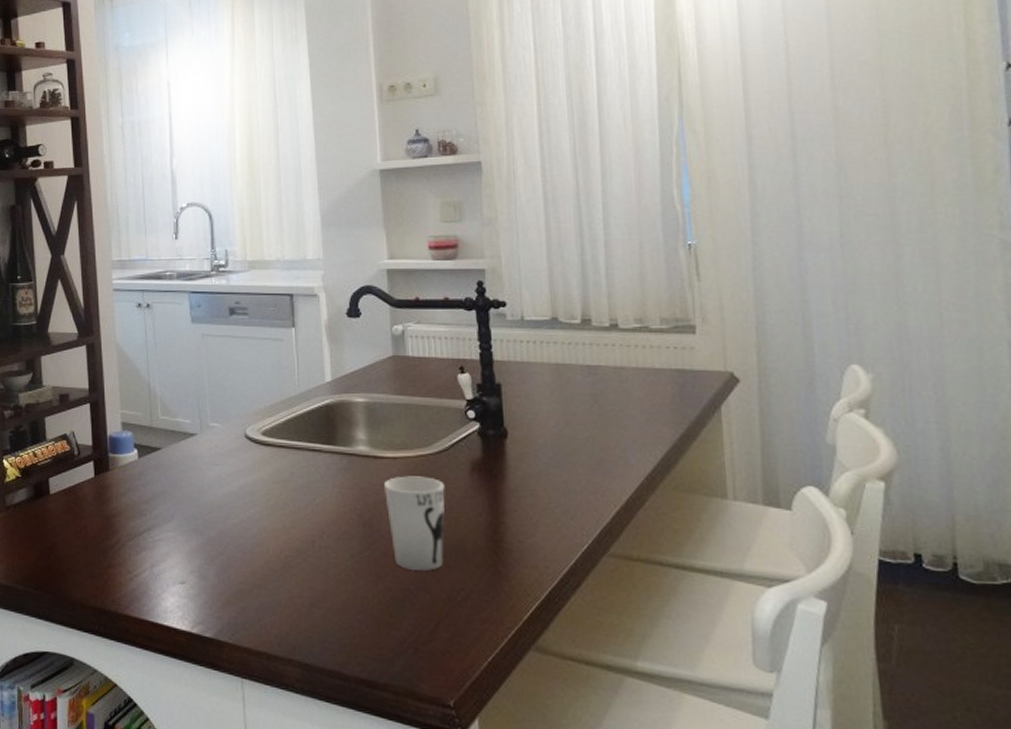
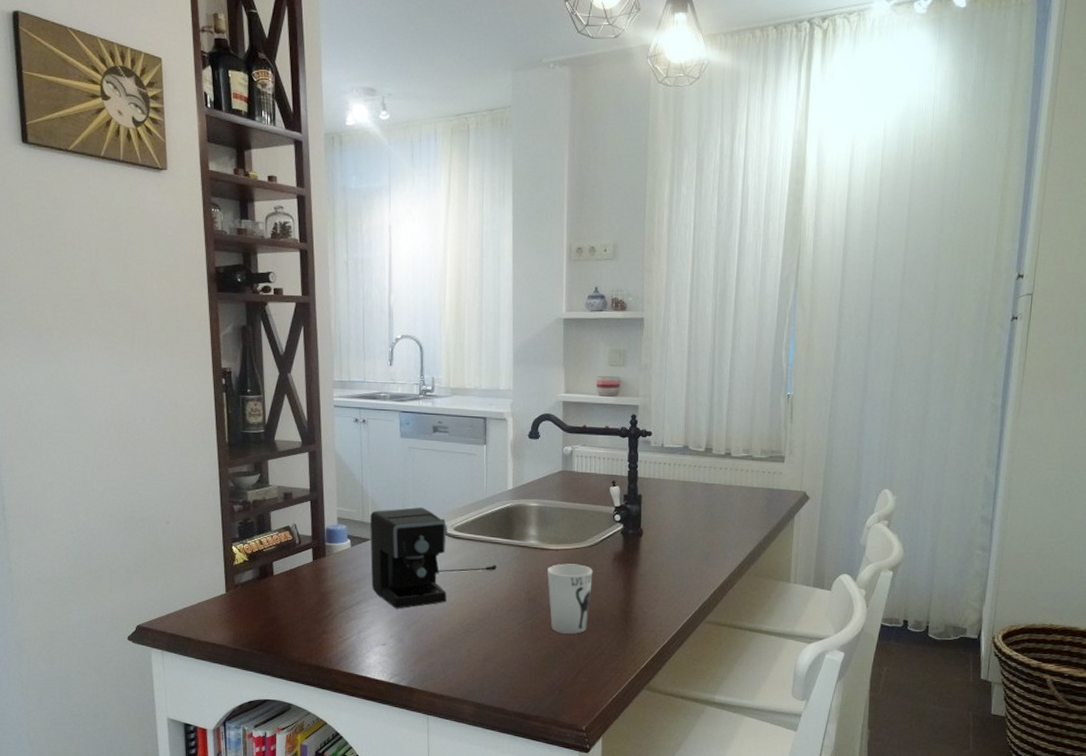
coffee maker: none [160,408,318,537] -> present [370,507,497,609]

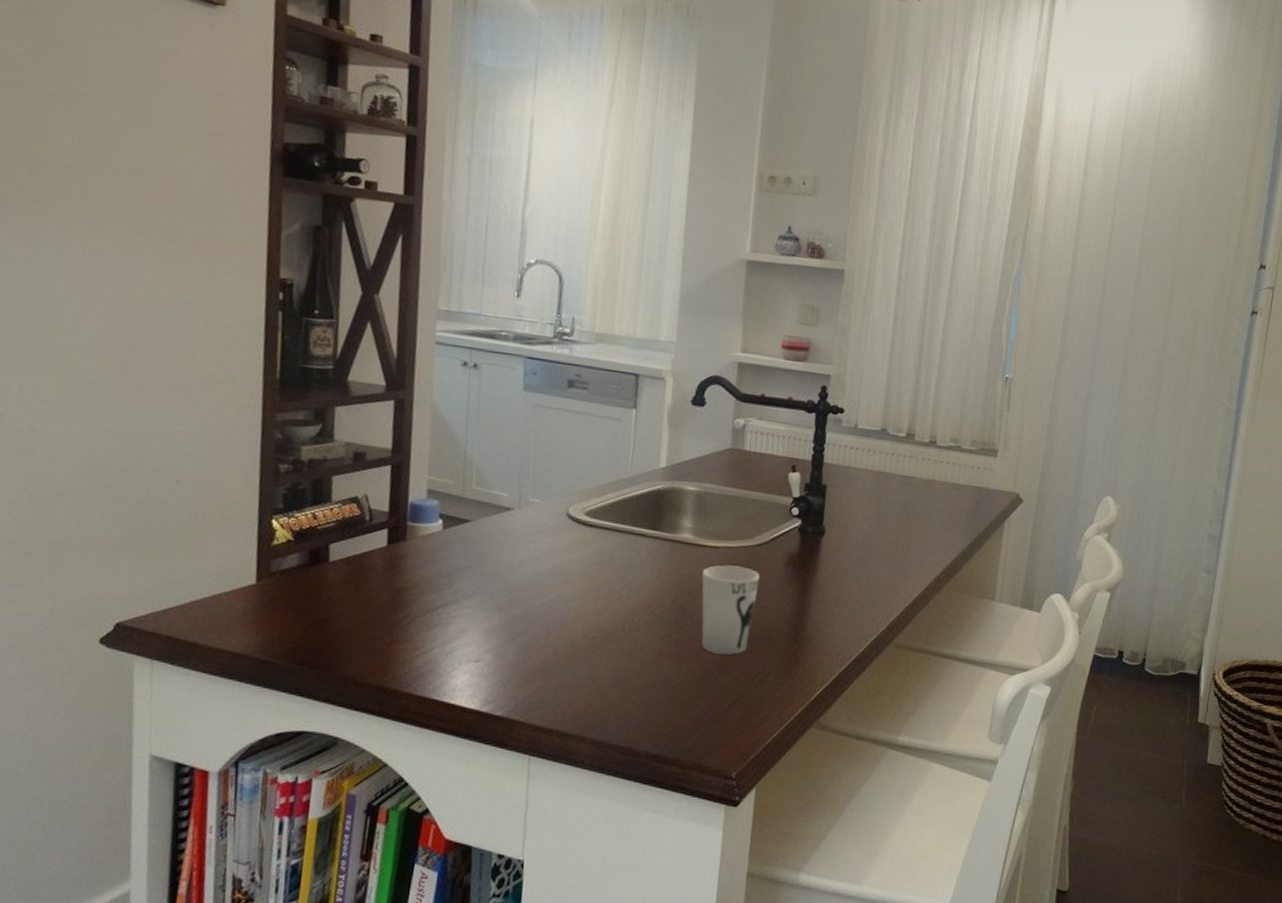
coffee maker: present [370,507,497,609] -> none [466,482,638,615]

